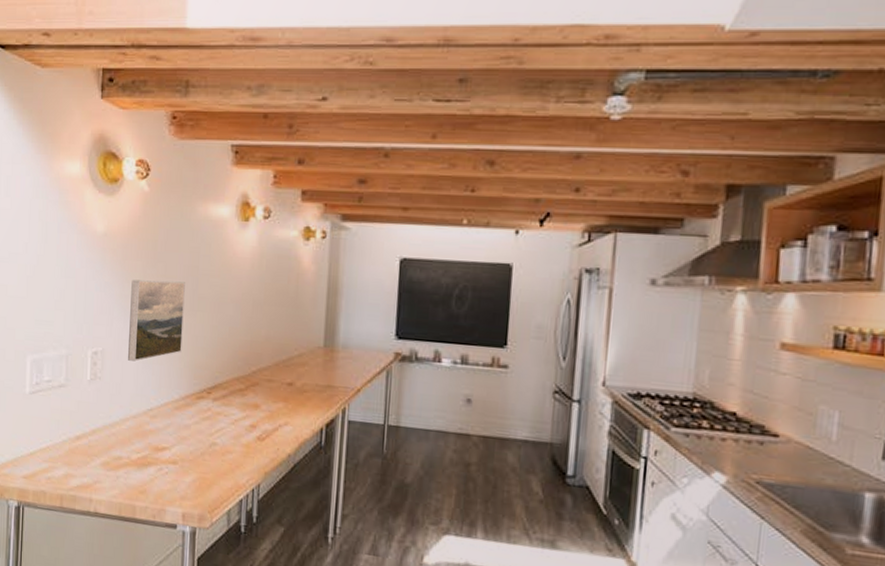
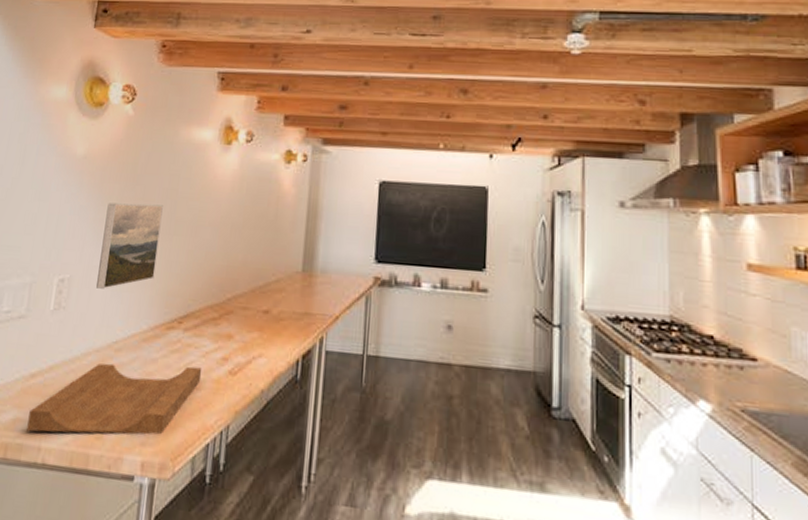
cutting board: none [78,428,232,491] -> present [27,363,203,435]

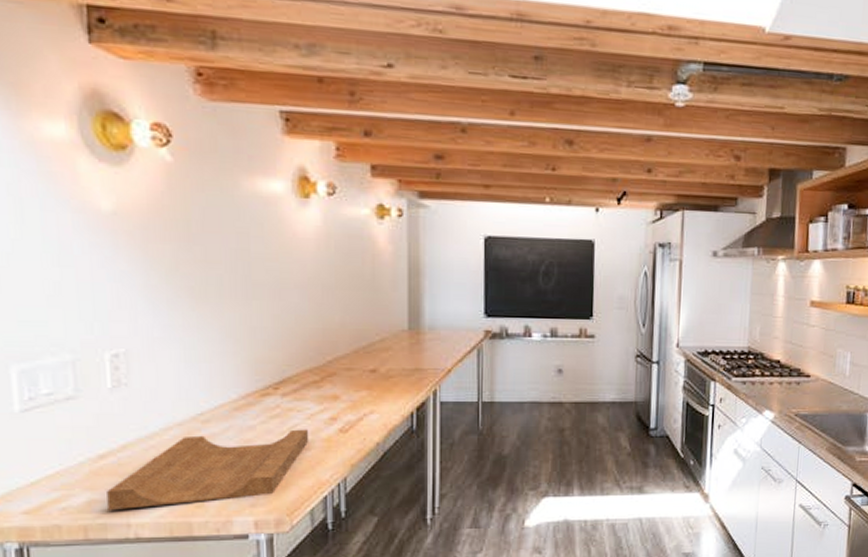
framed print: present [96,202,163,289] -> none [159,266,236,361]

